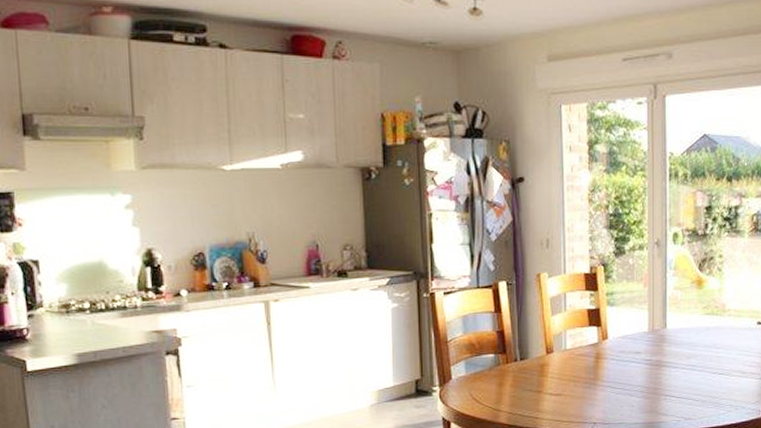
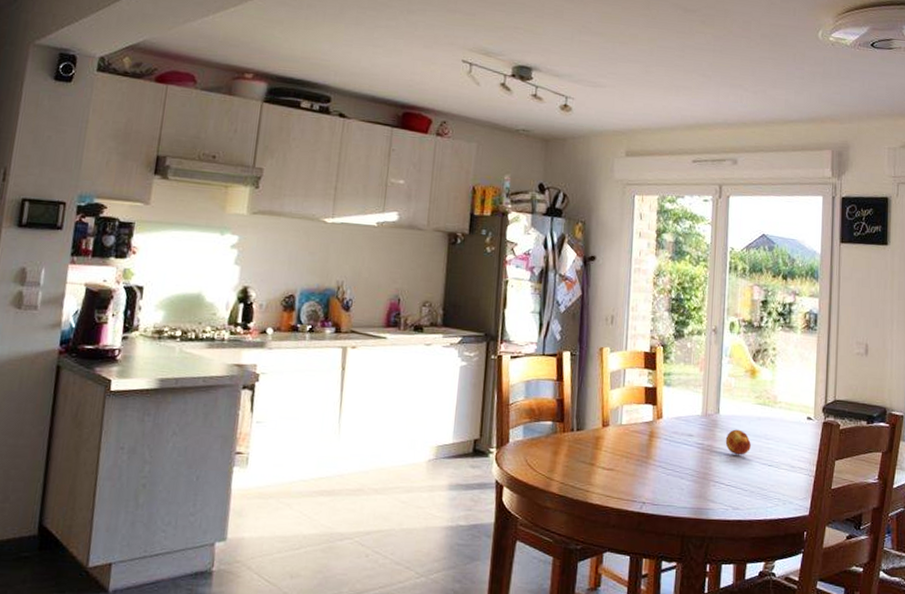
fruit: none [674,341,700,367] -> present [725,429,751,456]

